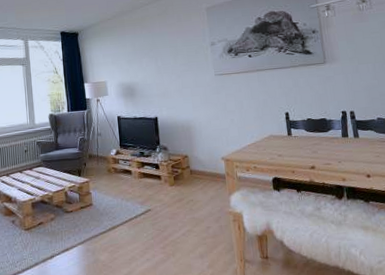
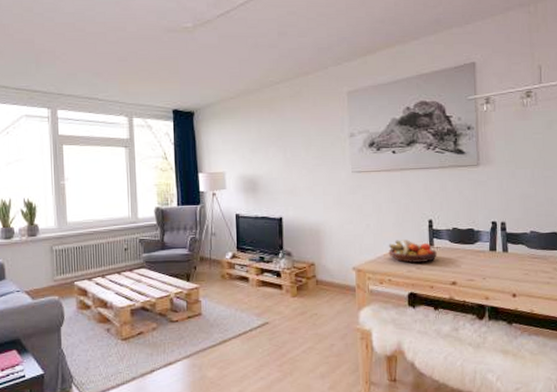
fruit bowl: none [251,131,295,151] -> present [388,239,437,263]

